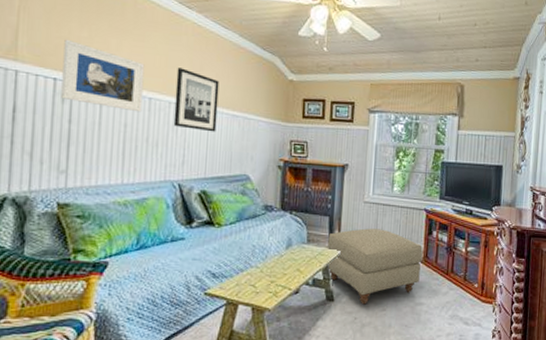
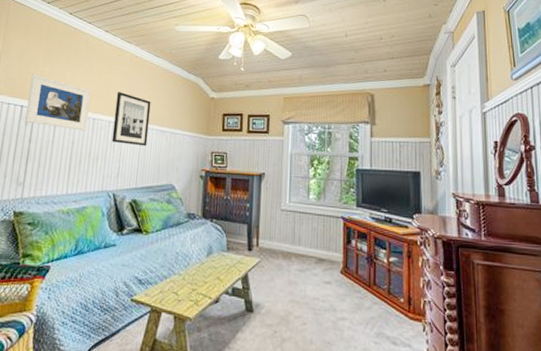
ottoman: present [326,228,423,305] -> none [245,236,342,317]

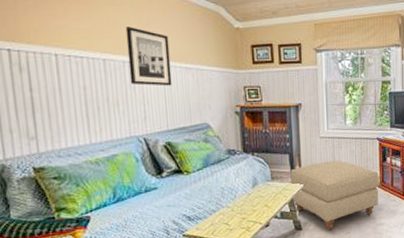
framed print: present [25,74,92,131] -> none [11,9,98,74]
ottoman: none [245,236,342,317] -> present [290,160,379,230]

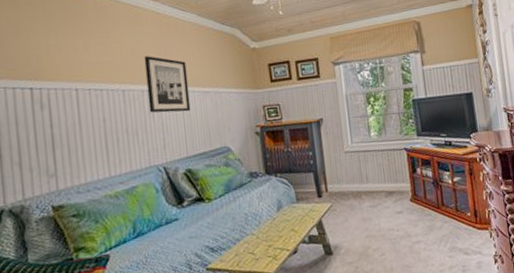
ottoman: present [290,160,379,230] -> none [316,175,413,253]

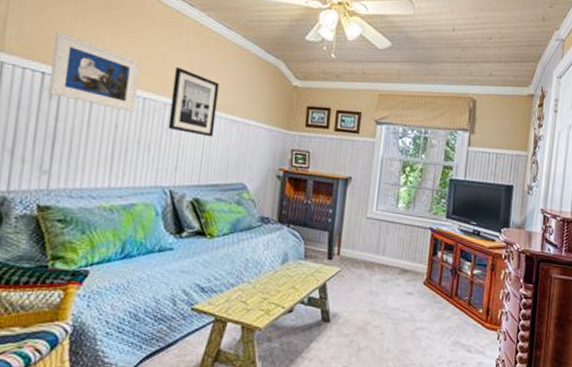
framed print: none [34,49,117,107] -> present [48,31,141,113]

